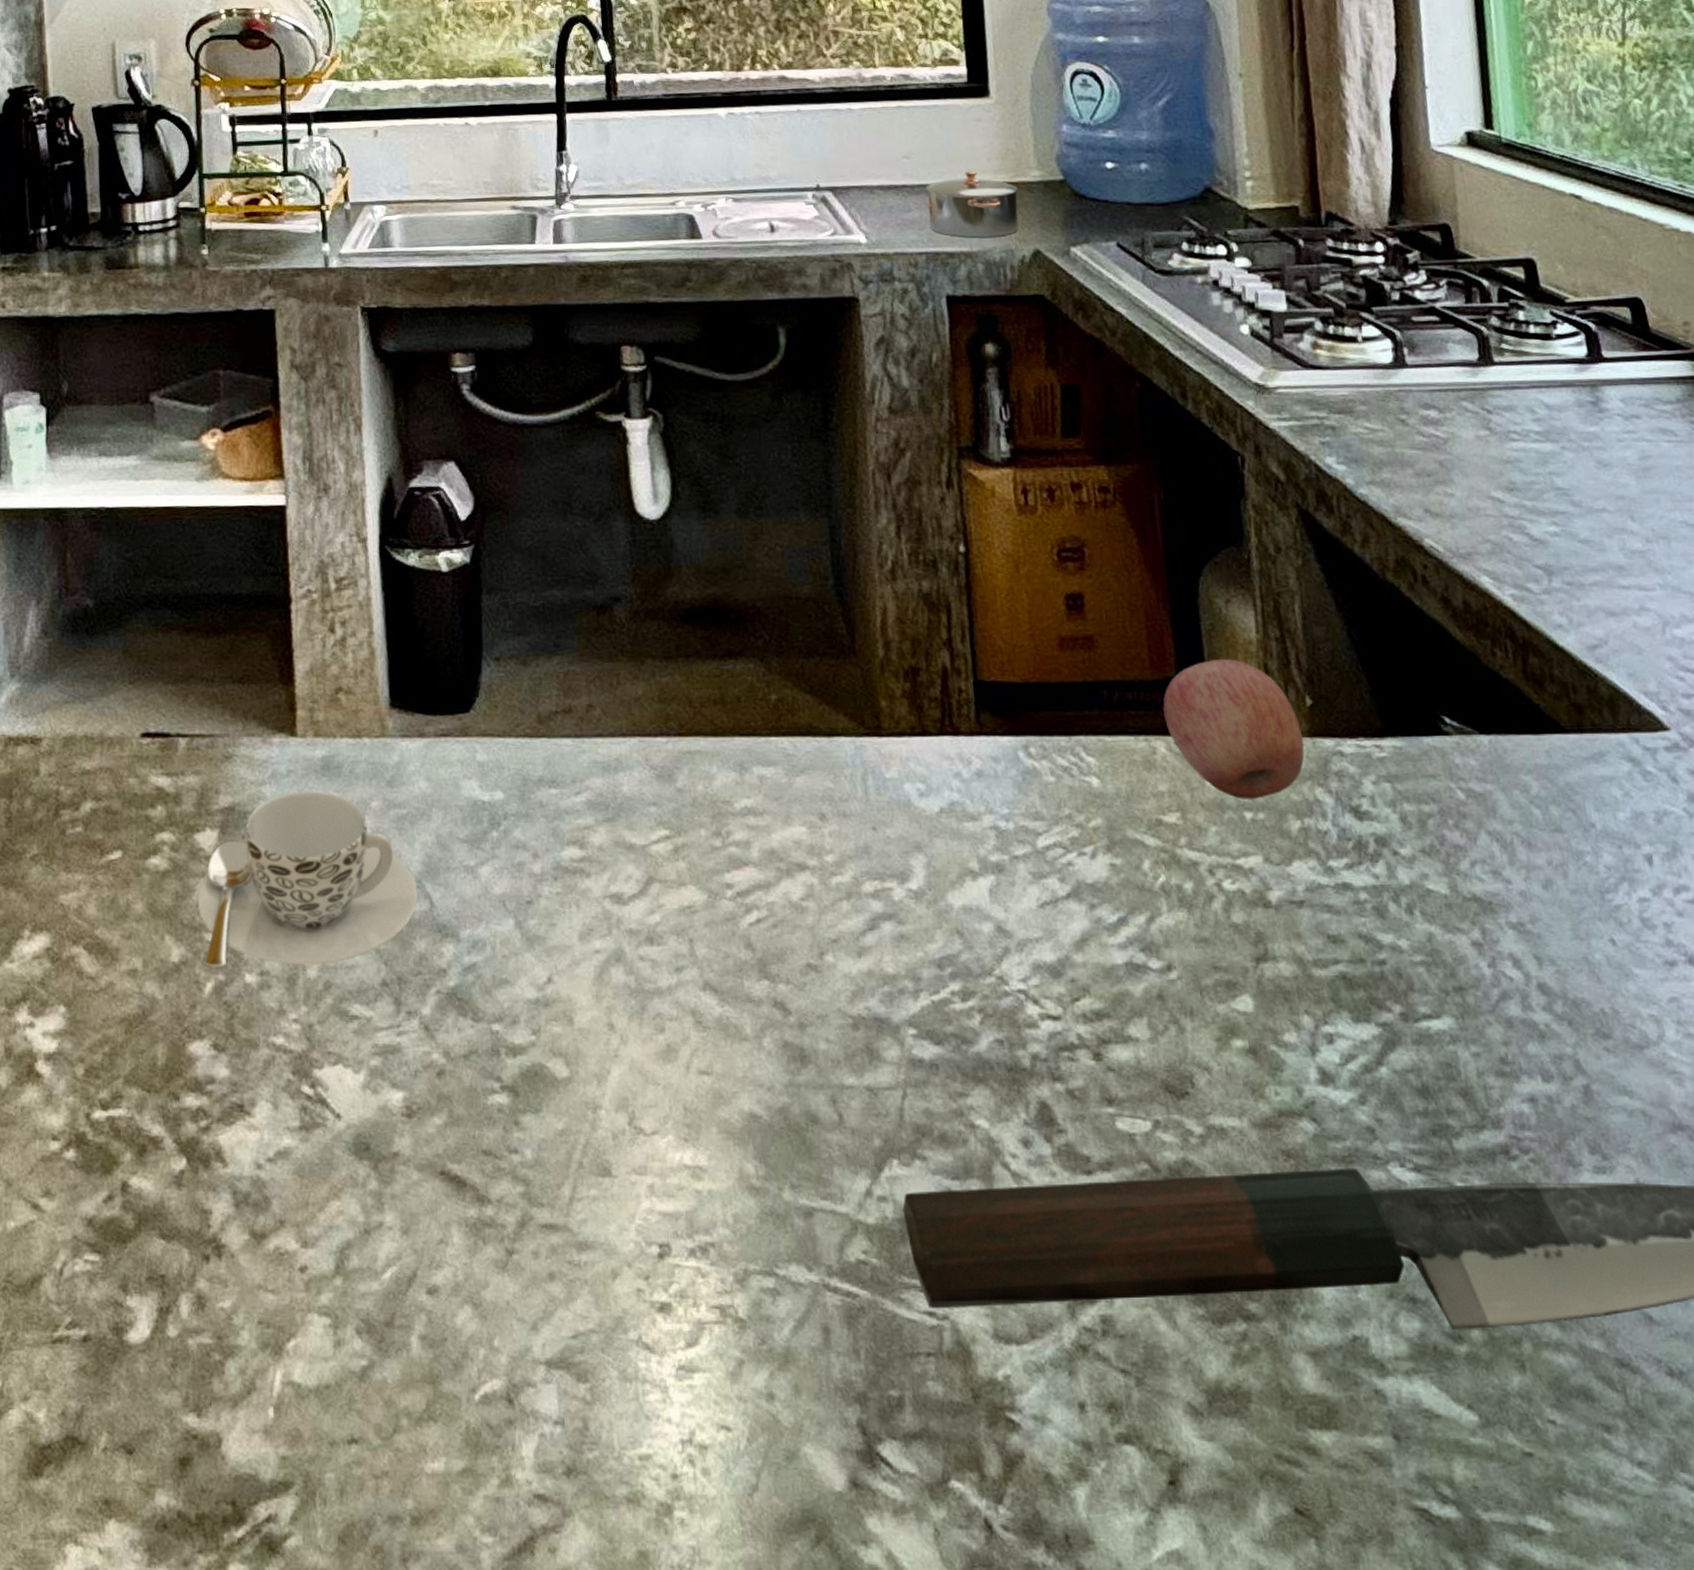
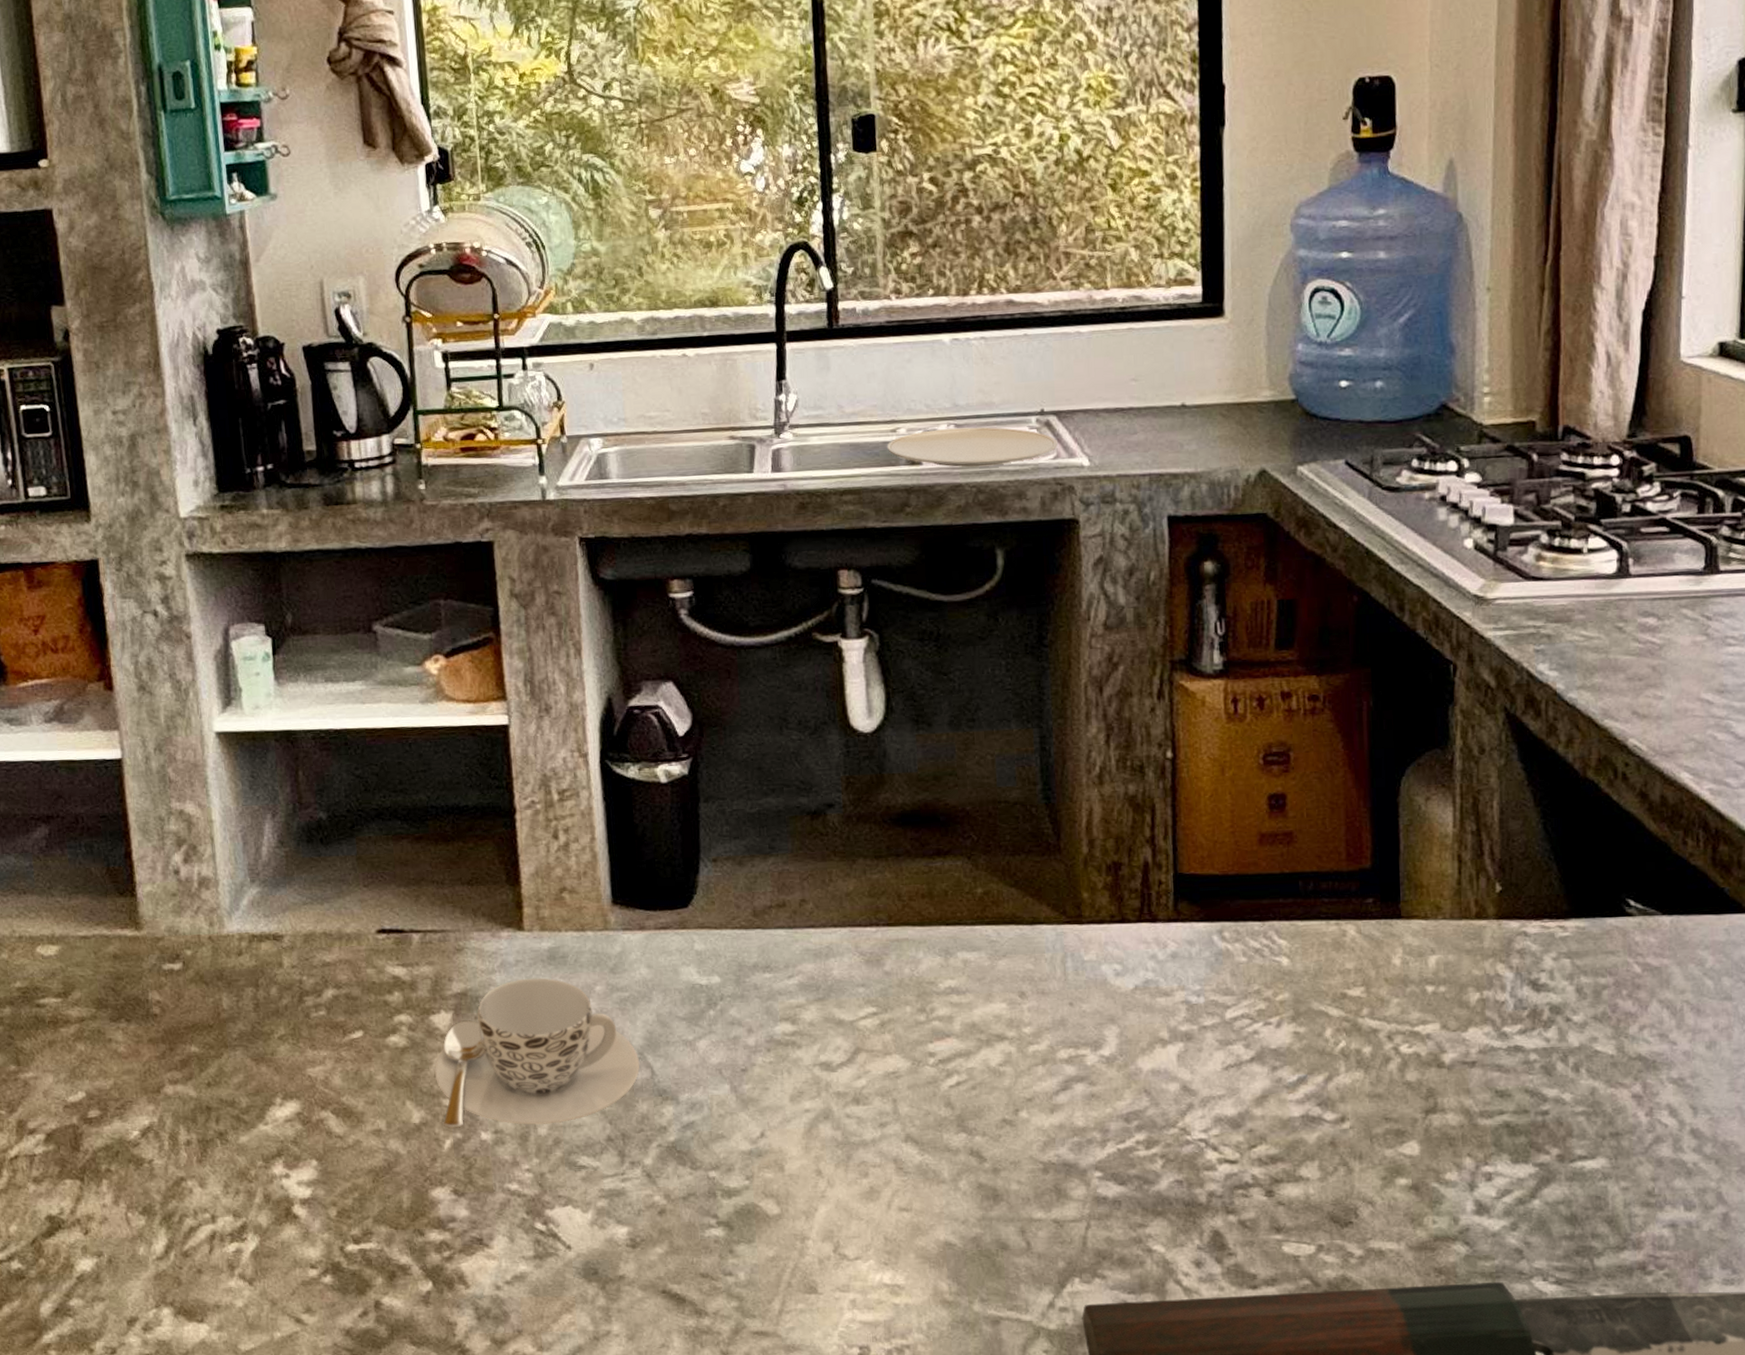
plate: none [666,201,834,242] -> present [886,427,1058,467]
cooking pot: present [925,170,1019,239] -> none [1152,391,1248,460]
fruit: present [1163,658,1305,799] -> none [1356,850,1490,975]

